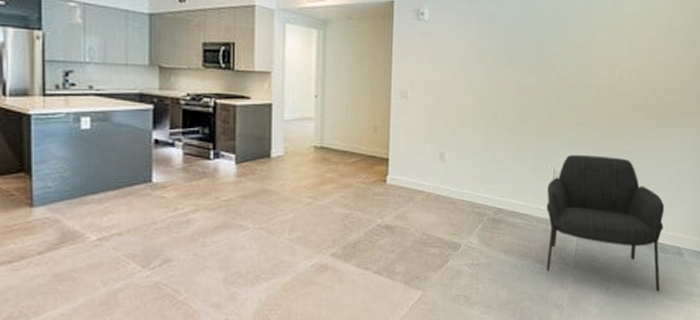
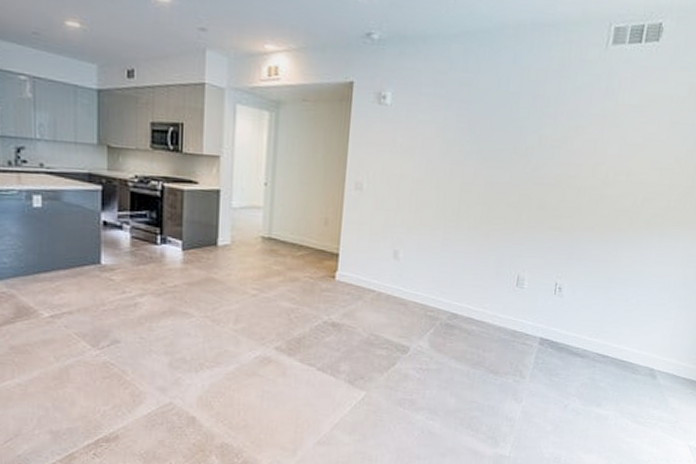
armchair: present [546,154,665,291] -> none [500,260,641,413]

